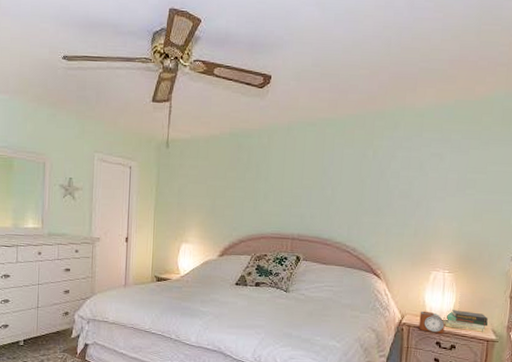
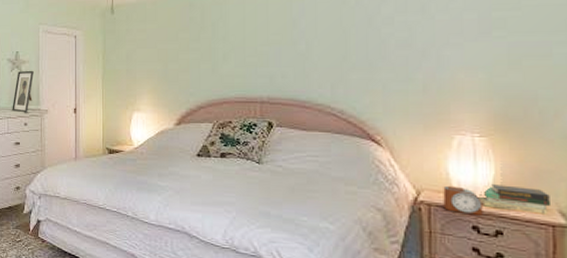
picture frame: none [63,197,87,240] -> present [12,70,34,113]

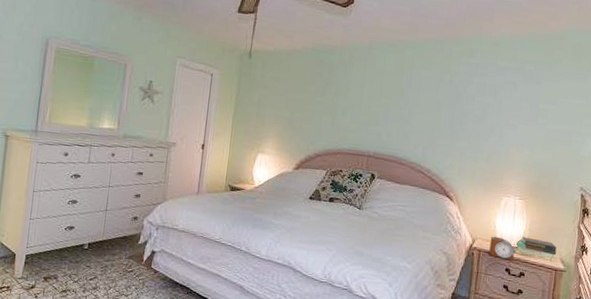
picture frame: present [12,70,34,113] -> none [138,101,166,144]

